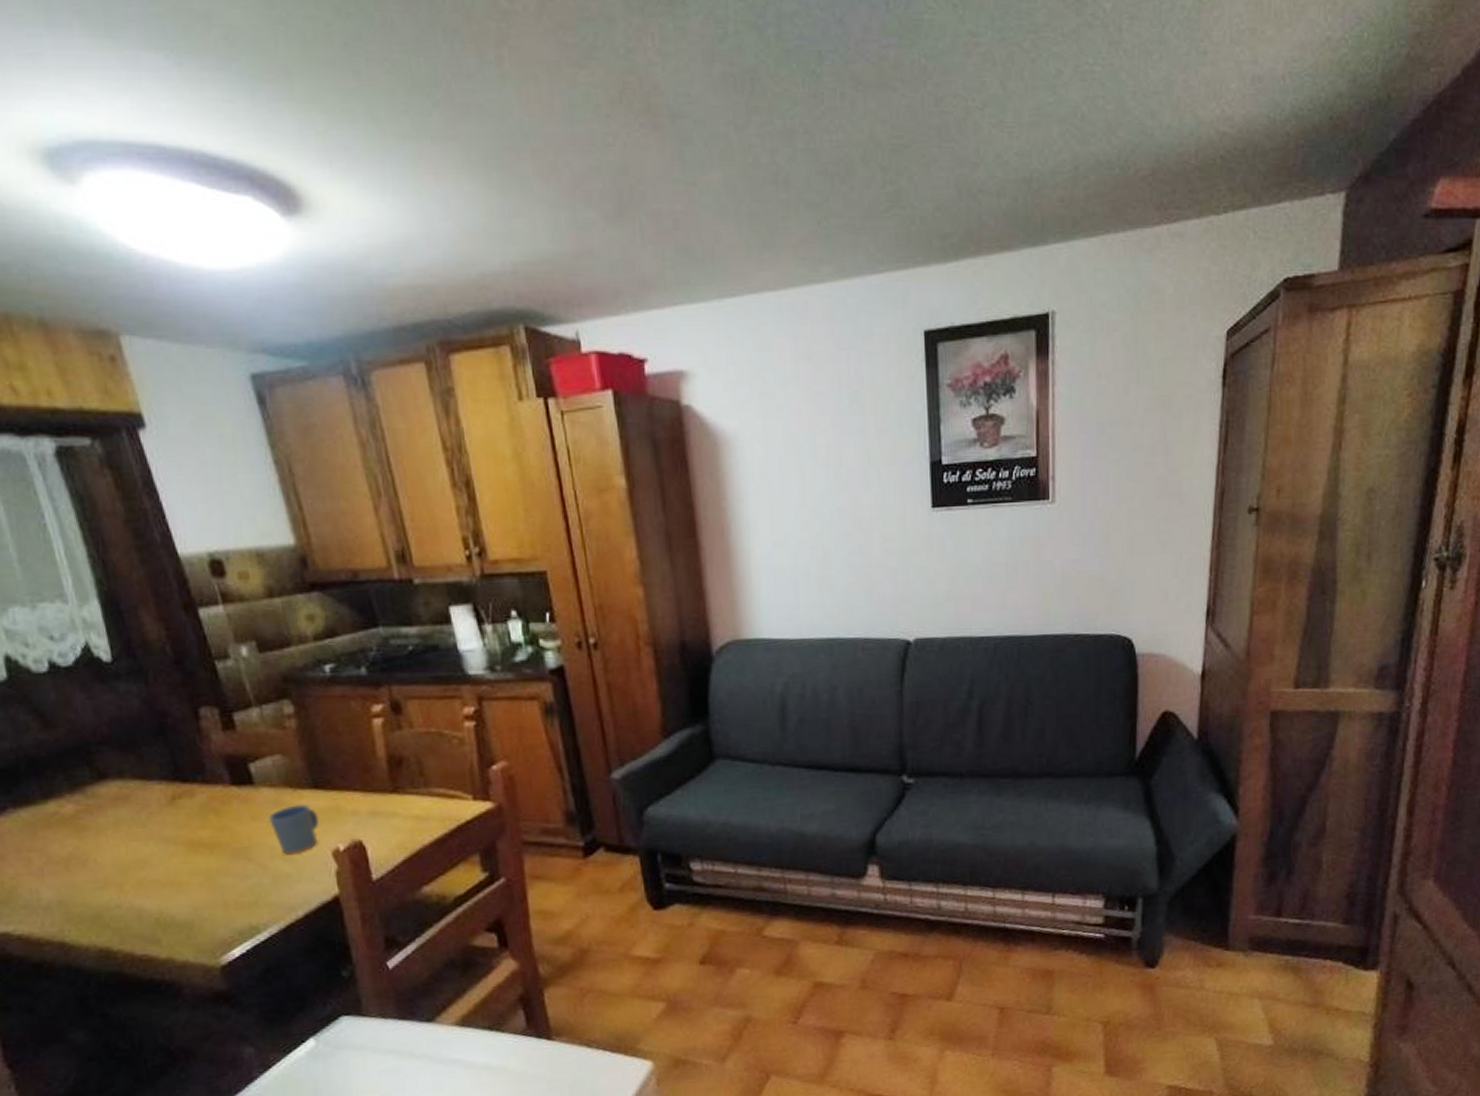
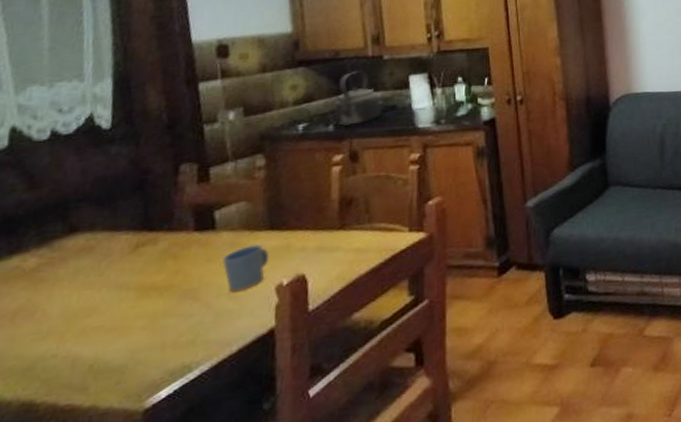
kettle: none [363,597,423,670] -> present [334,70,383,127]

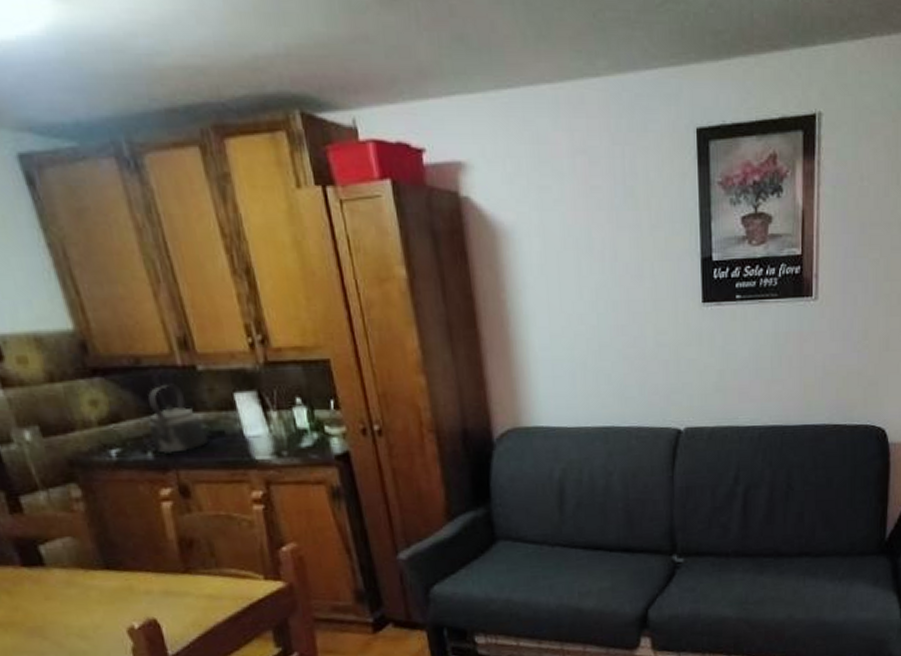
mug: present [222,244,270,292] -> none [62,584,113,633]

